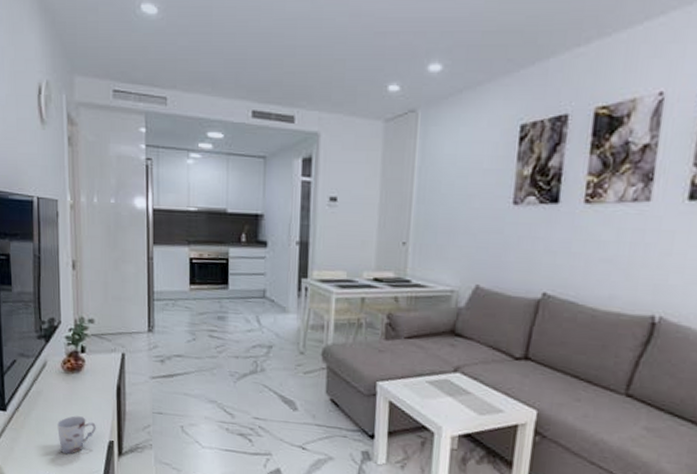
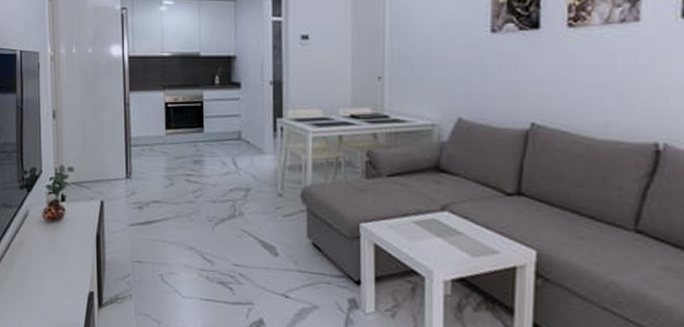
cup: present [57,415,96,455] -> none [39,266,76,307]

